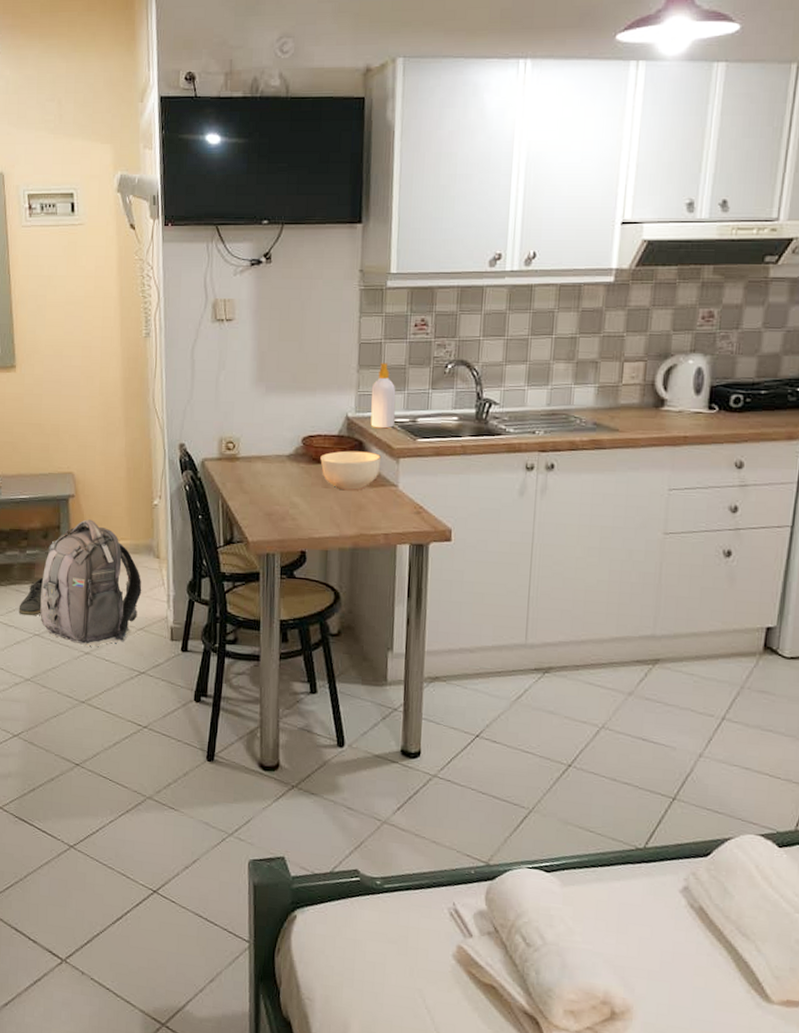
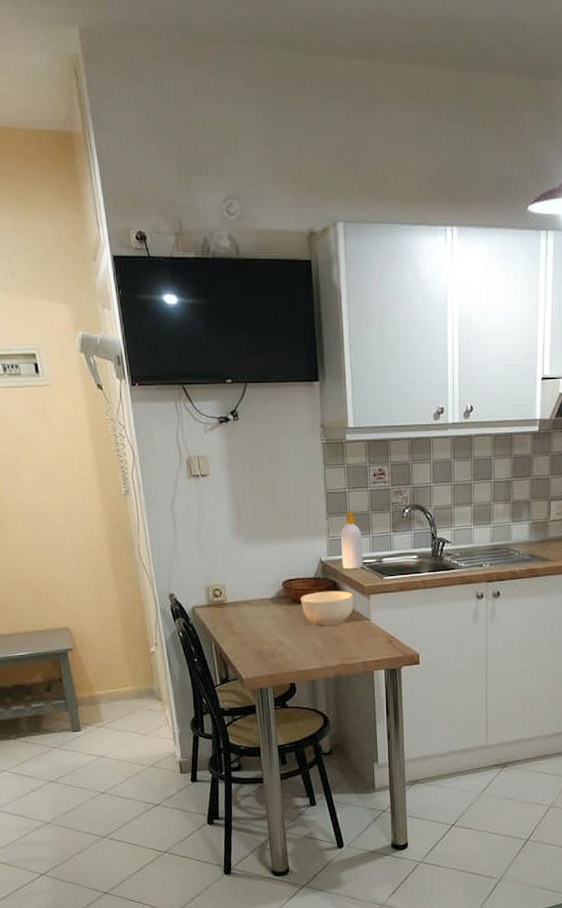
shoe: present [18,577,44,616] -> none [30,728,54,765]
backpack: present [39,519,142,648] -> none [50,670,149,788]

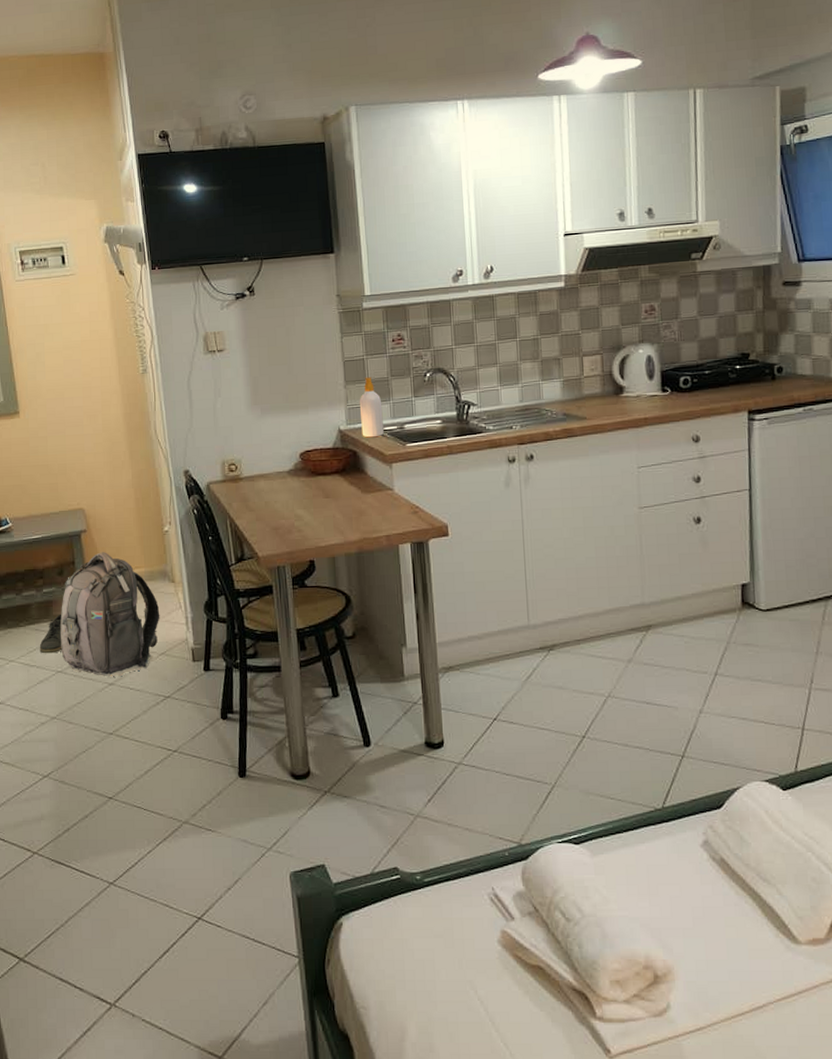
shoe: none [30,728,54,765] -> present [39,614,62,654]
backpack: none [50,670,149,788] -> present [60,552,160,678]
bowl: present [300,591,354,627] -> none [319,460,376,499]

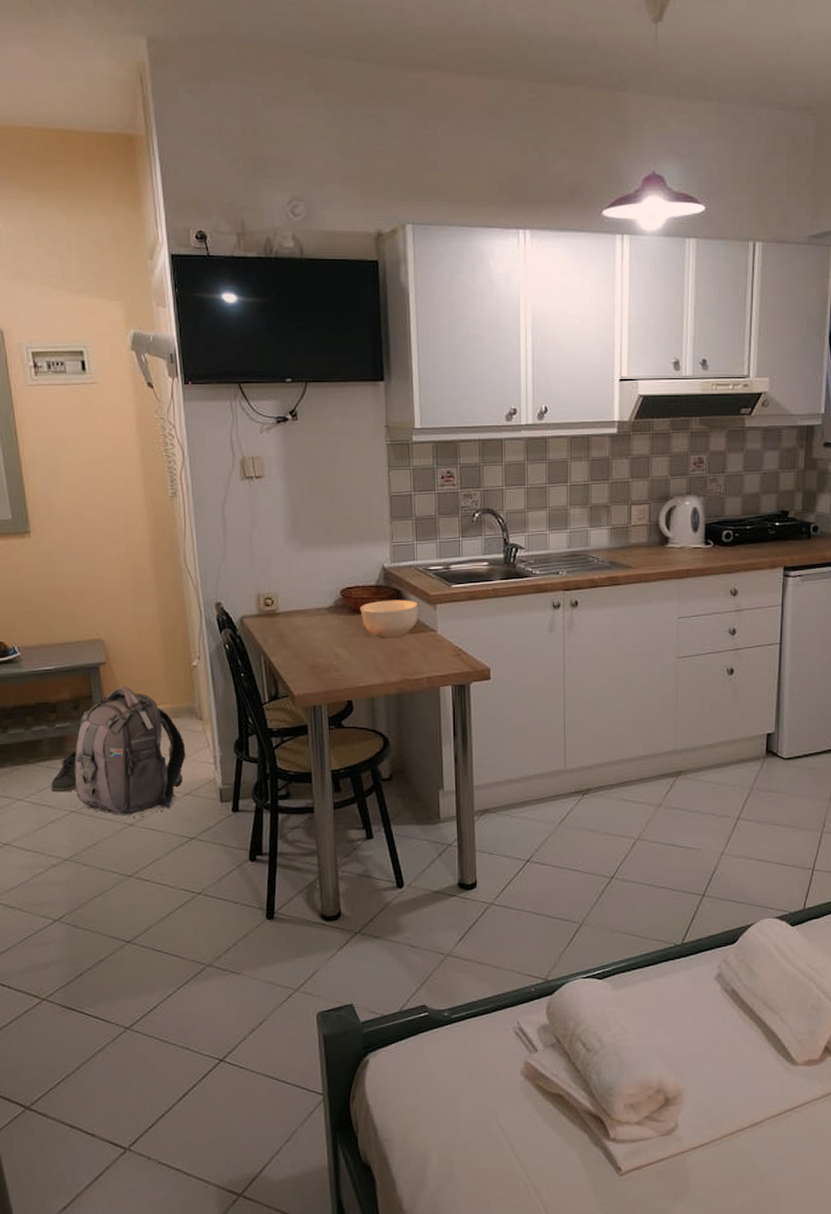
bowl: none [319,460,376,499] -> present [360,600,419,639]
soap bottle: present [359,377,384,438] -> none [405,514,429,577]

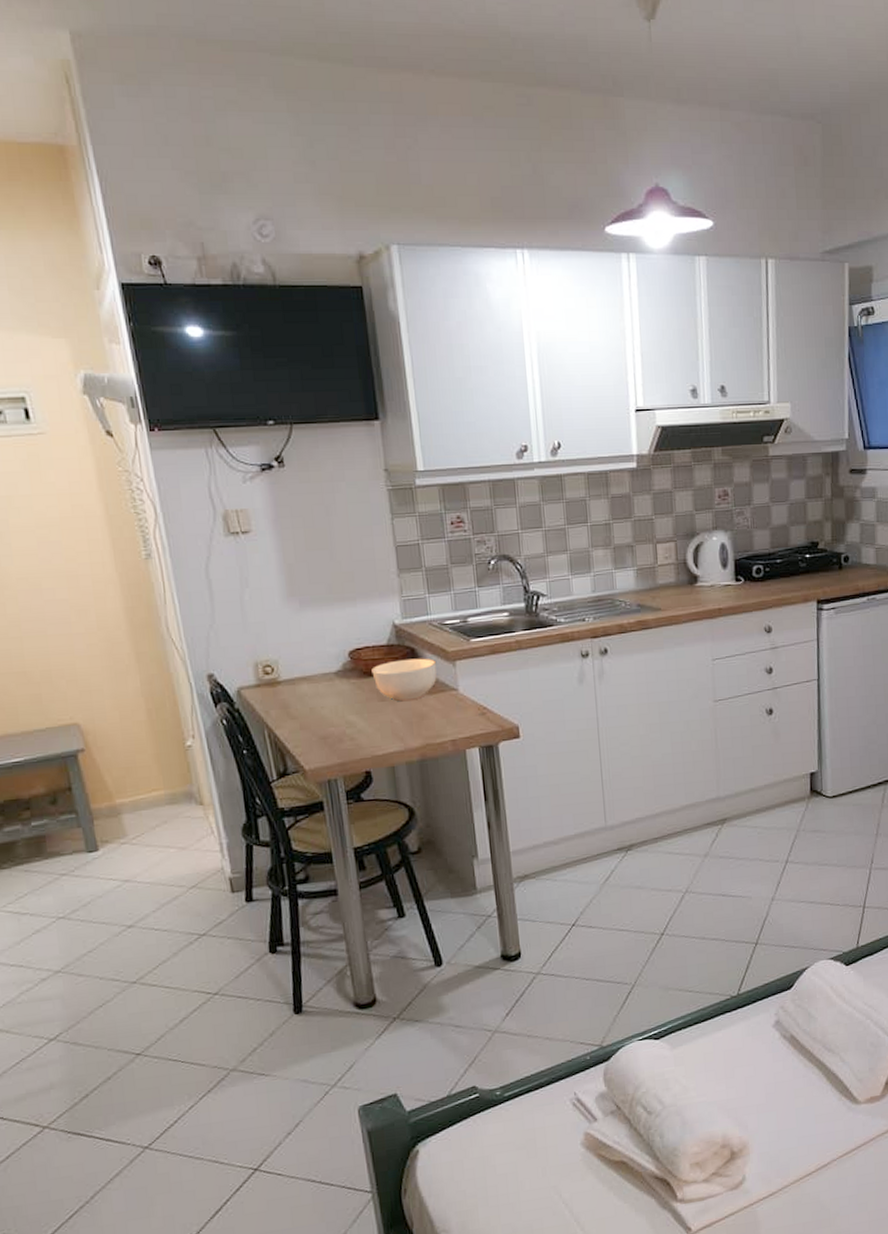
shoe: present [51,750,77,793] -> none [32,850,63,899]
backpack: present [74,686,186,819] -> none [57,774,188,920]

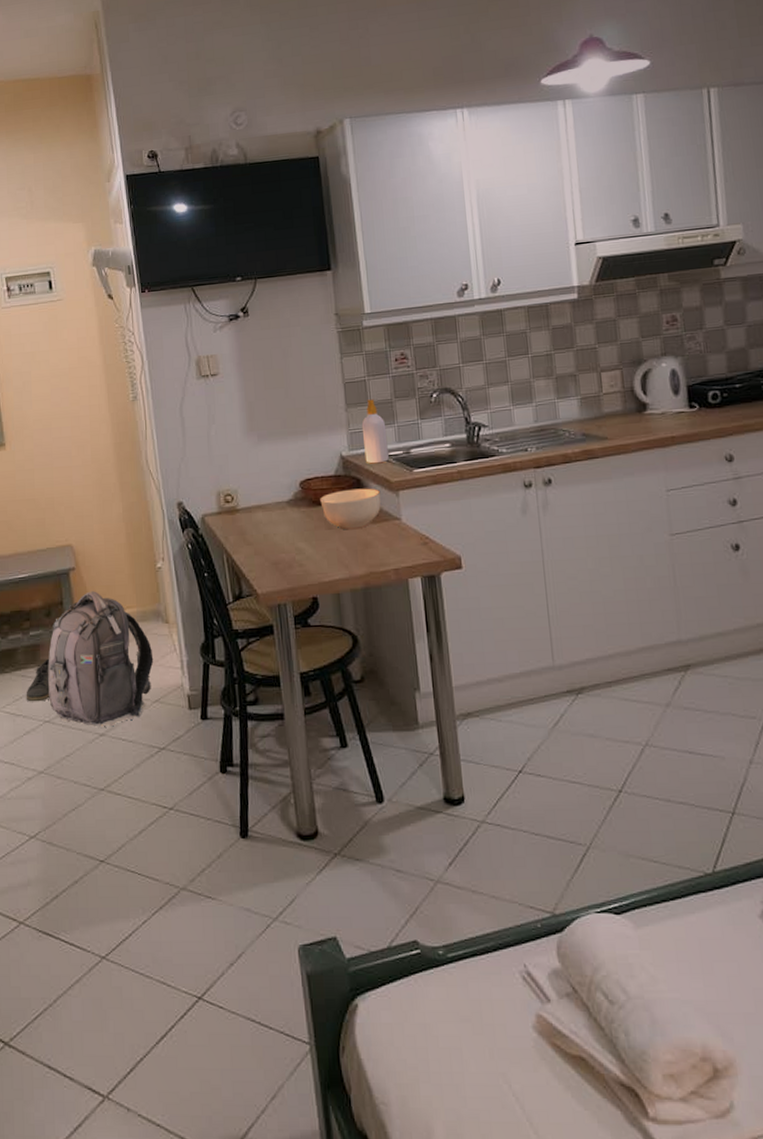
shoe: none [32,850,63,899] -> present [26,658,50,702]
backpack: none [57,774,188,920] -> present [48,591,154,729]
soap bottle: none [415,564,445,633] -> present [361,399,389,464]

